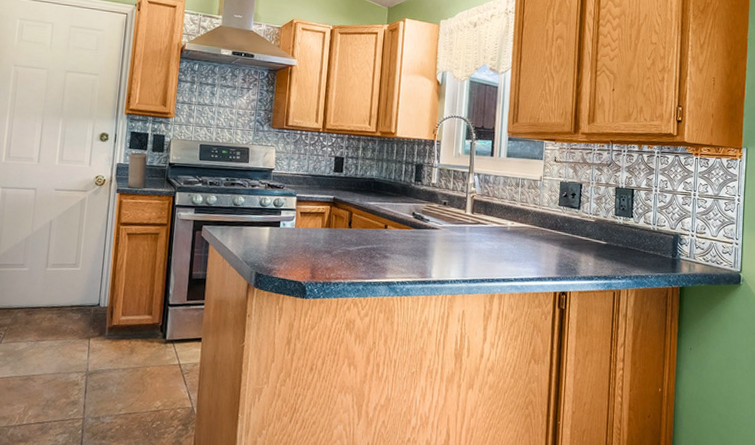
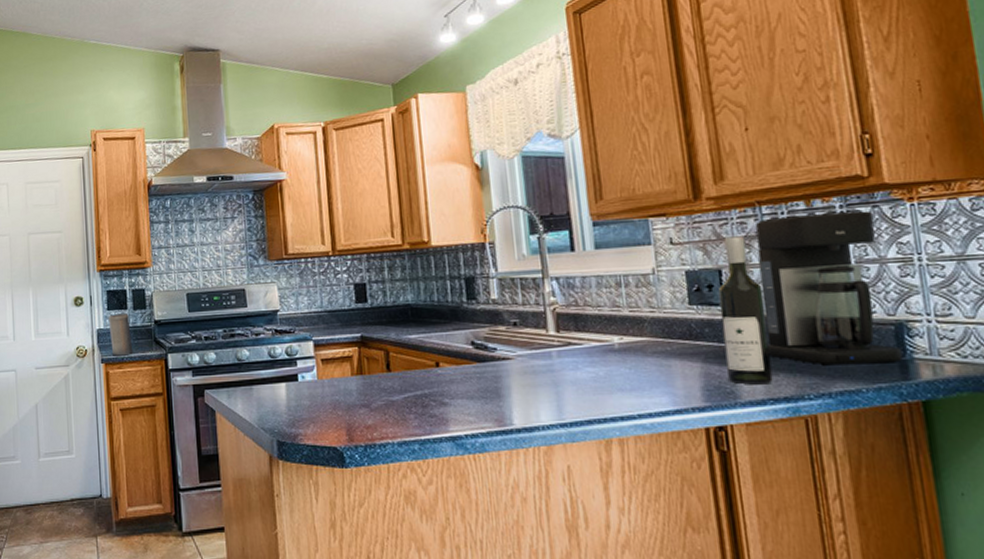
bottle: none [574,162,604,266] -> present [718,236,773,385]
coffee maker: none [600,153,675,261] -> present [755,211,903,366]

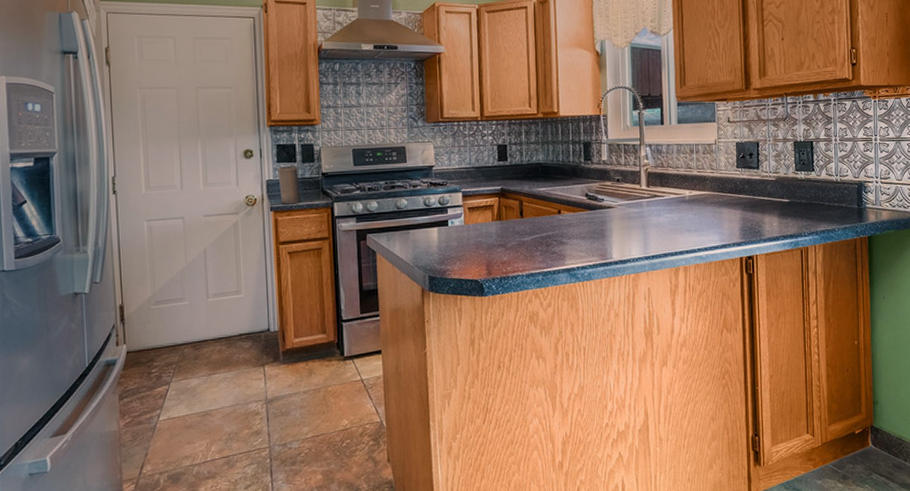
bottle: present [718,236,773,385] -> none [755,118,784,226]
coffee maker: present [755,211,903,366] -> none [782,104,860,213]

